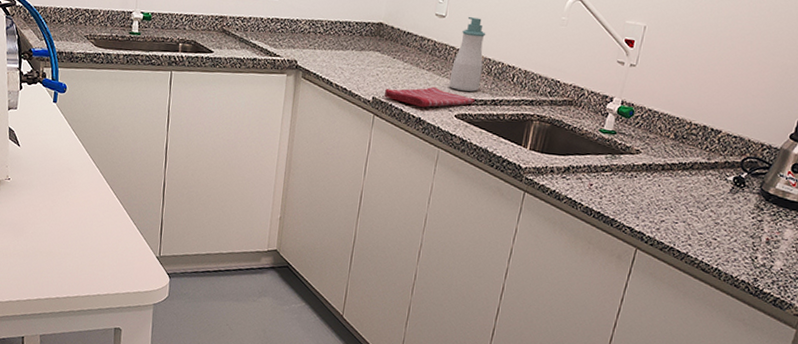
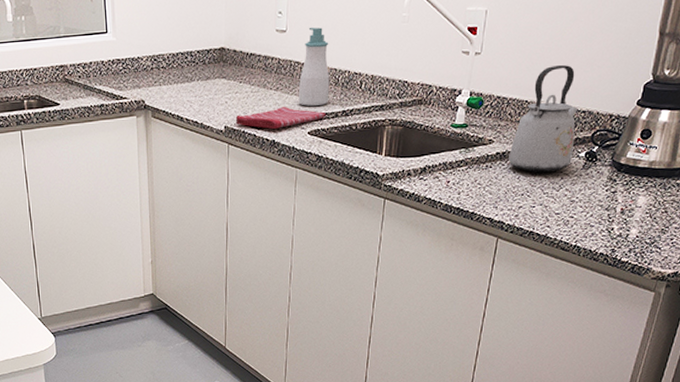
kettle: none [654,88,730,191] -> present [509,64,579,173]

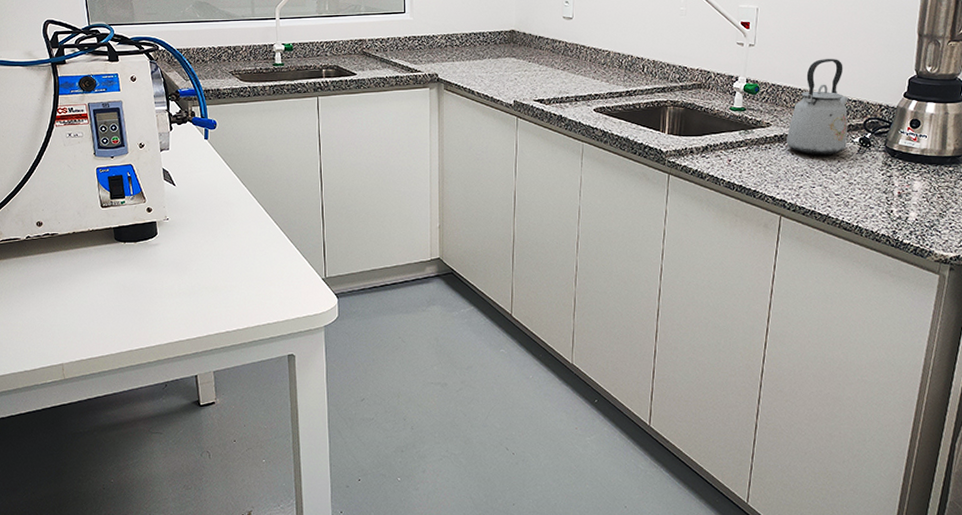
dish towel: present [235,106,326,129] -> none [524,84,610,105]
soap bottle: present [298,27,329,106] -> none [584,15,614,85]

